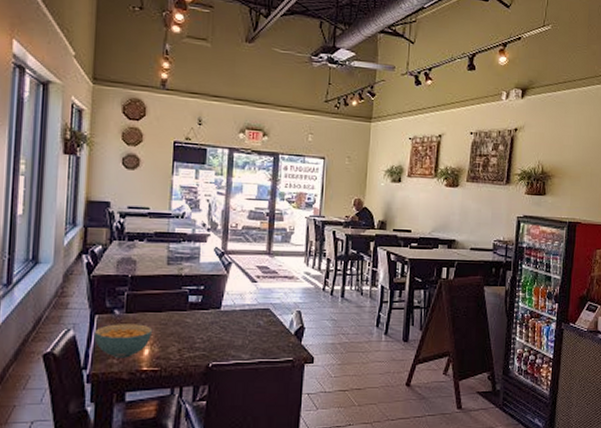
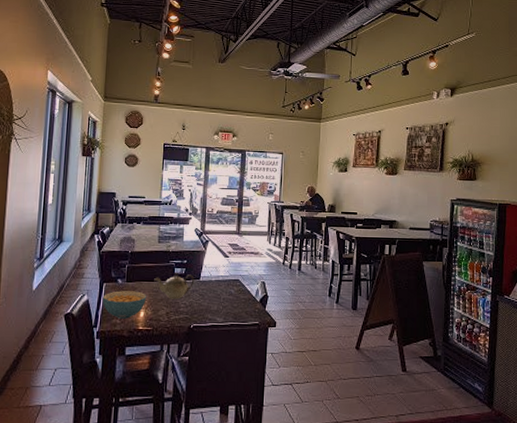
teapot: none [162,300,214,333] -> present [154,272,195,299]

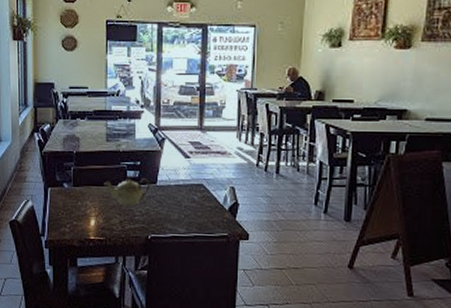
cereal bowl: present [102,291,147,319] -> none [48,196,97,227]

